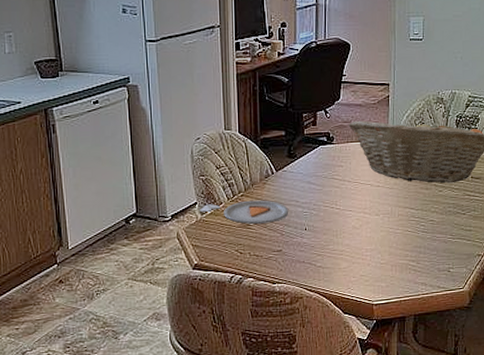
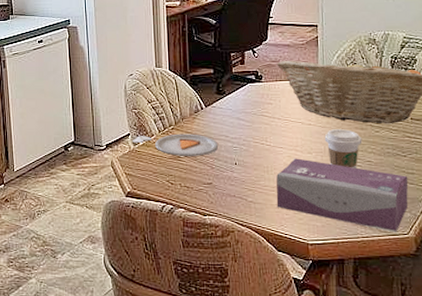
tissue box: none [344,220,466,288] -> present [276,158,409,232]
coffee cup: none [392,190,427,228] -> present [324,129,362,168]

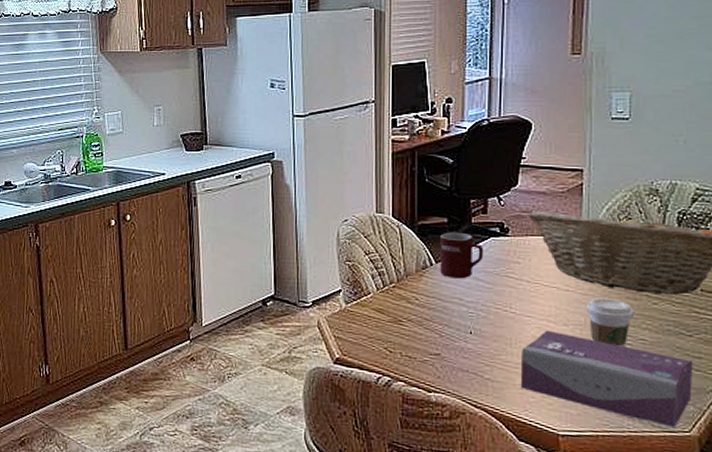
dinner plate: present [133,133,218,156] -> none [345,293,449,321]
mug: none [208,80,244,119] -> present [440,232,484,279]

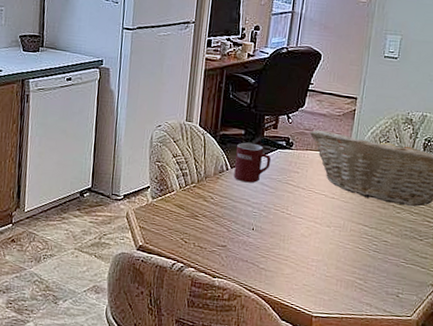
tissue box: present [520,330,694,429] -> none [287,230,421,314]
coffee cup: present [586,298,635,347] -> none [345,205,383,247]

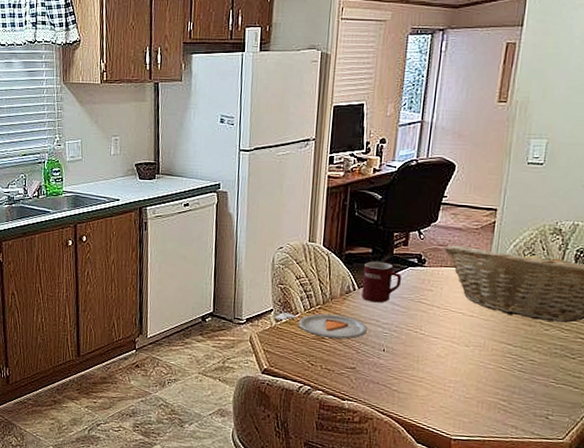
dinner plate: none [152,189,238,218] -> present [275,312,367,339]

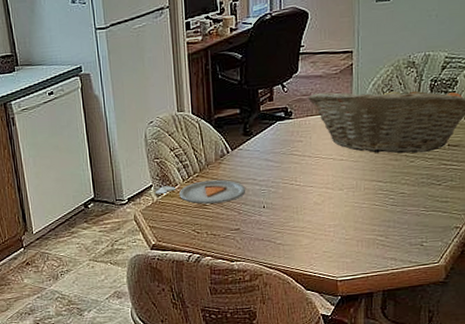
mug: present [361,261,402,303] -> none [234,120,272,162]

